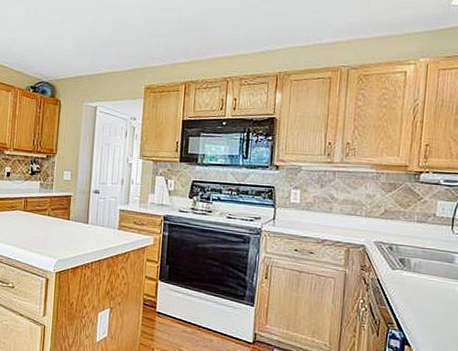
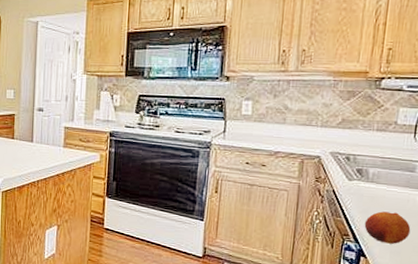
fruit: none [407,300,451,333] -> present [364,211,411,244]

